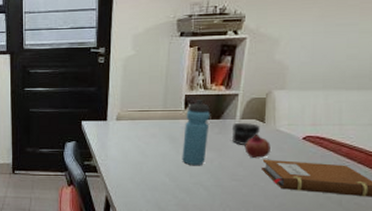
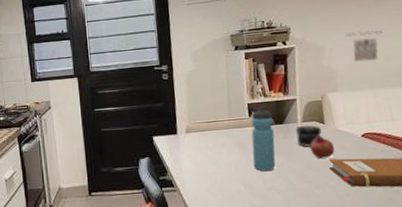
calendar: none [307,25,350,60] -> present [346,30,383,62]

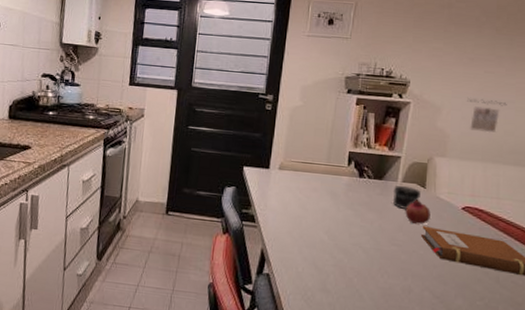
water bottle: present [251,107,276,172] -> none [342,158,373,226]

